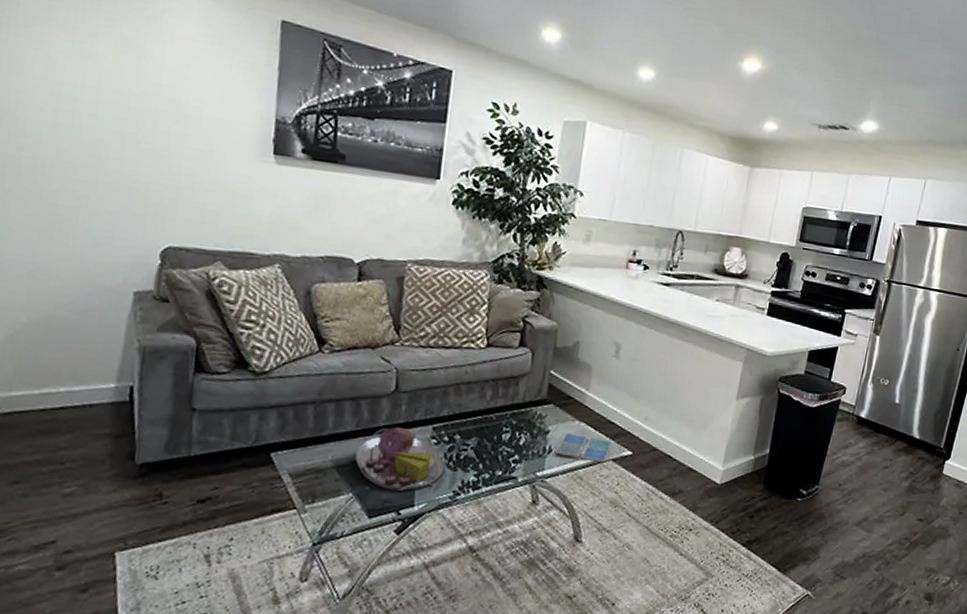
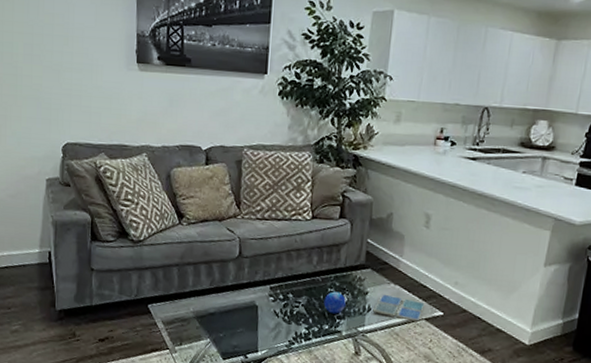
serving tray: present [355,426,445,491] -> none [211,286,281,339]
decorative orb: none [497,431,524,458] -> present [323,291,346,314]

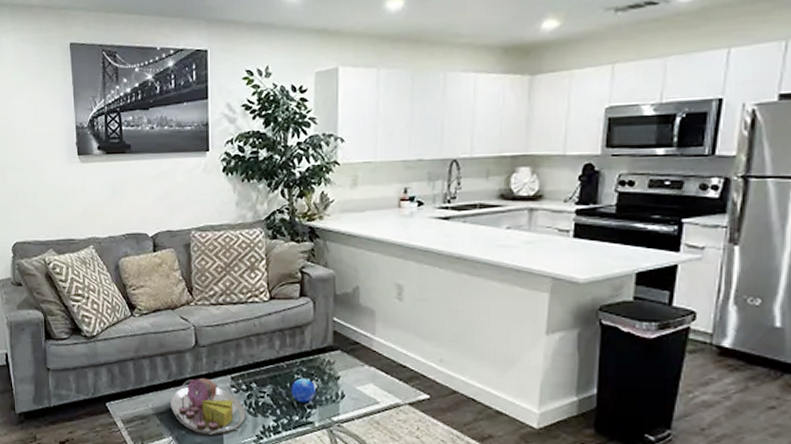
serving tray: none [211,286,281,339] -> present [171,377,246,435]
drink coaster: present [374,293,425,322] -> none [348,377,406,407]

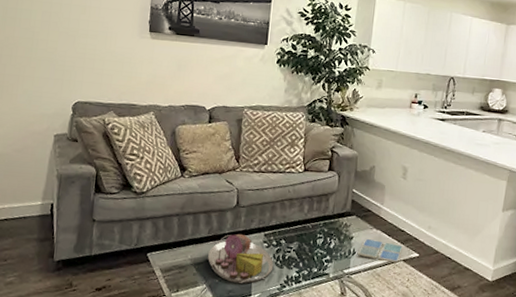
decorative orb: present [291,378,316,403] -> none [313,237,333,258]
drink coaster: none [348,377,406,407] -> present [358,238,403,263]

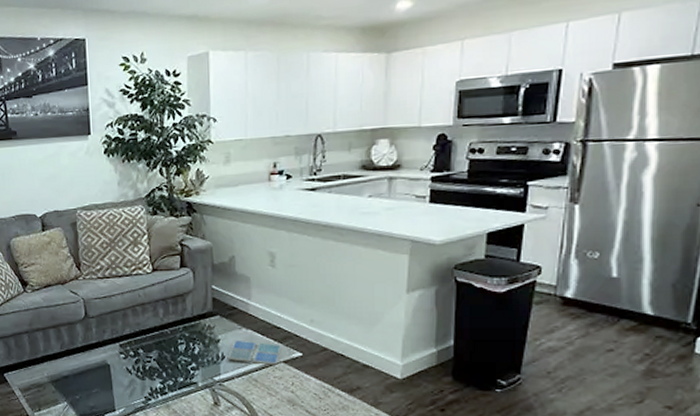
serving tray: present [208,233,274,284] -> none [64,346,135,399]

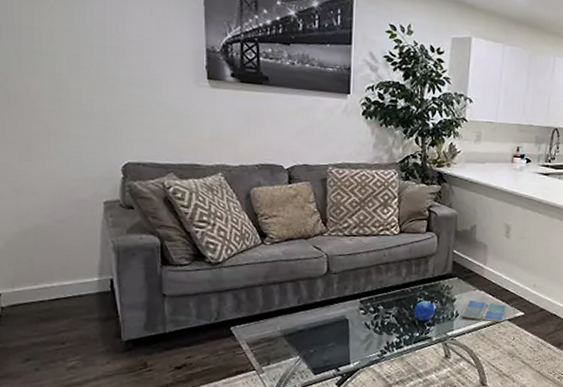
decorative orb: none [175,342,198,366] -> present [414,300,435,322]

